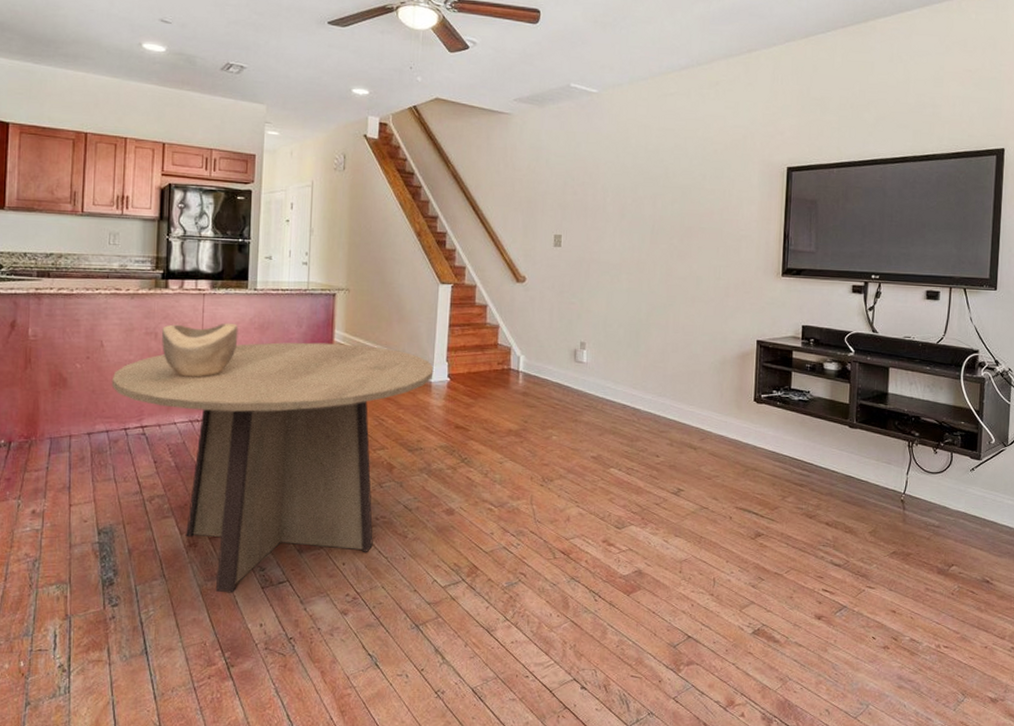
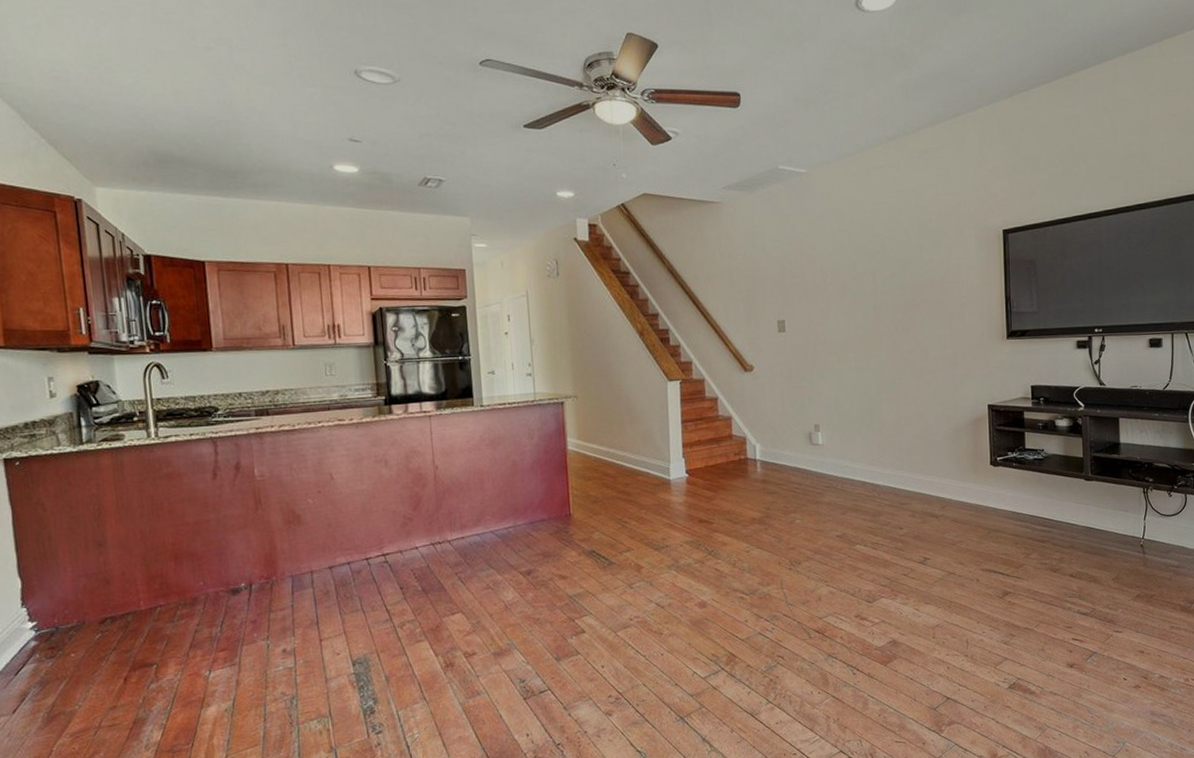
dining table: present [111,342,434,593] -> none [346,450,671,708]
decorative bowl: present [162,323,239,377] -> none [392,442,470,501]

